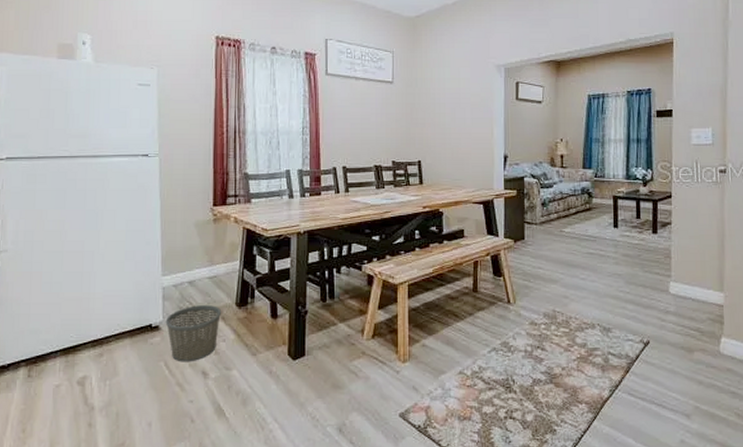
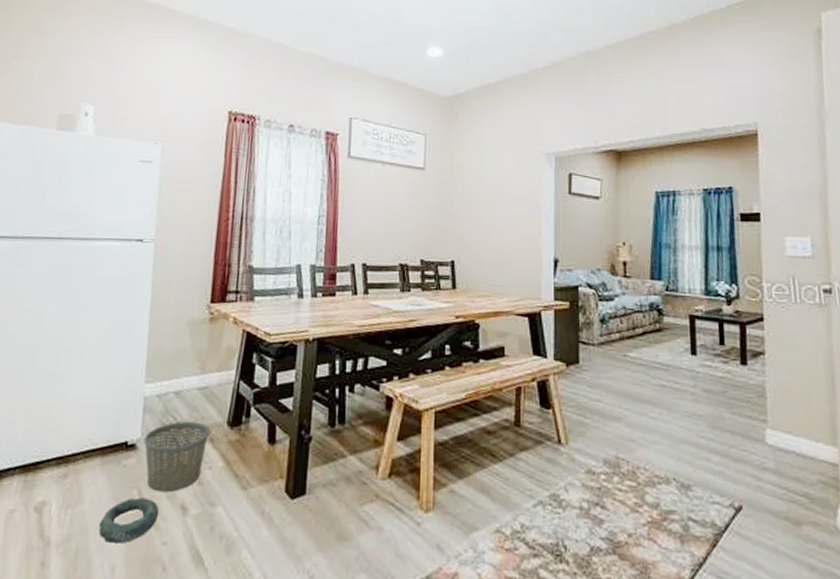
dog toy: none [134,368,184,404] -> present [99,497,160,544]

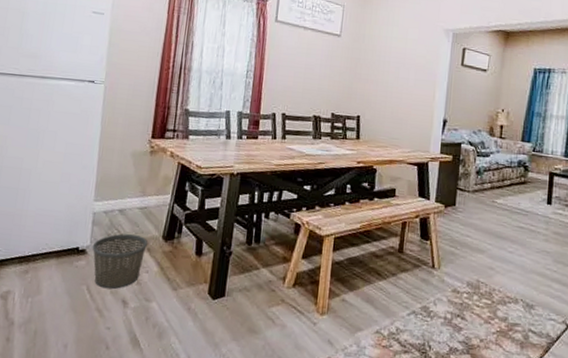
dog toy: present [99,497,160,544] -> none [54,292,105,327]

